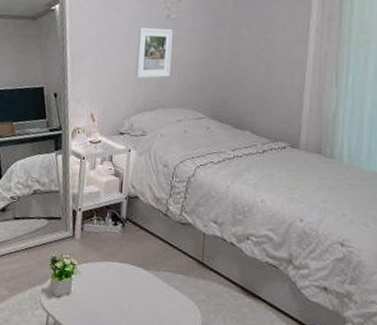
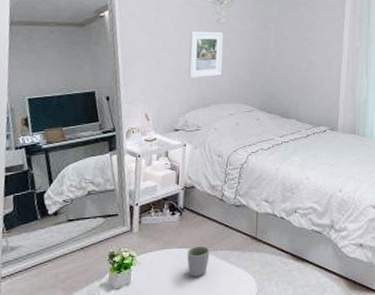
mug: none [128,262,152,297] -> present [187,245,210,277]

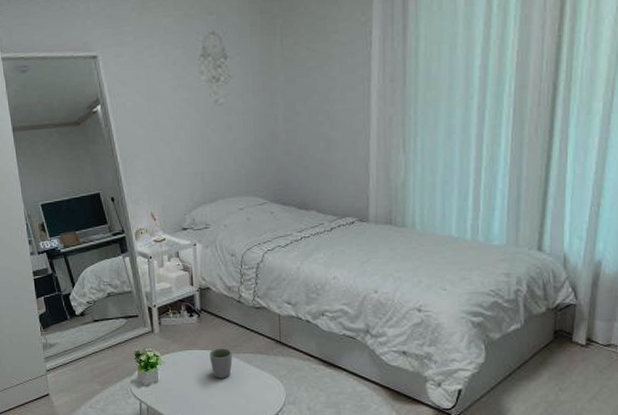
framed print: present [188,31,224,79] -> none [187,114,226,172]

